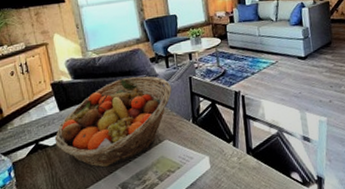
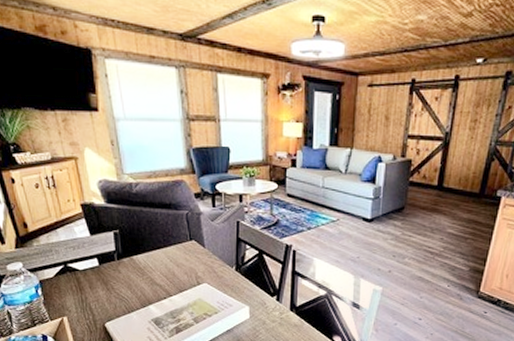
fruit basket: present [54,76,172,168] -> none [84,211,216,301]

